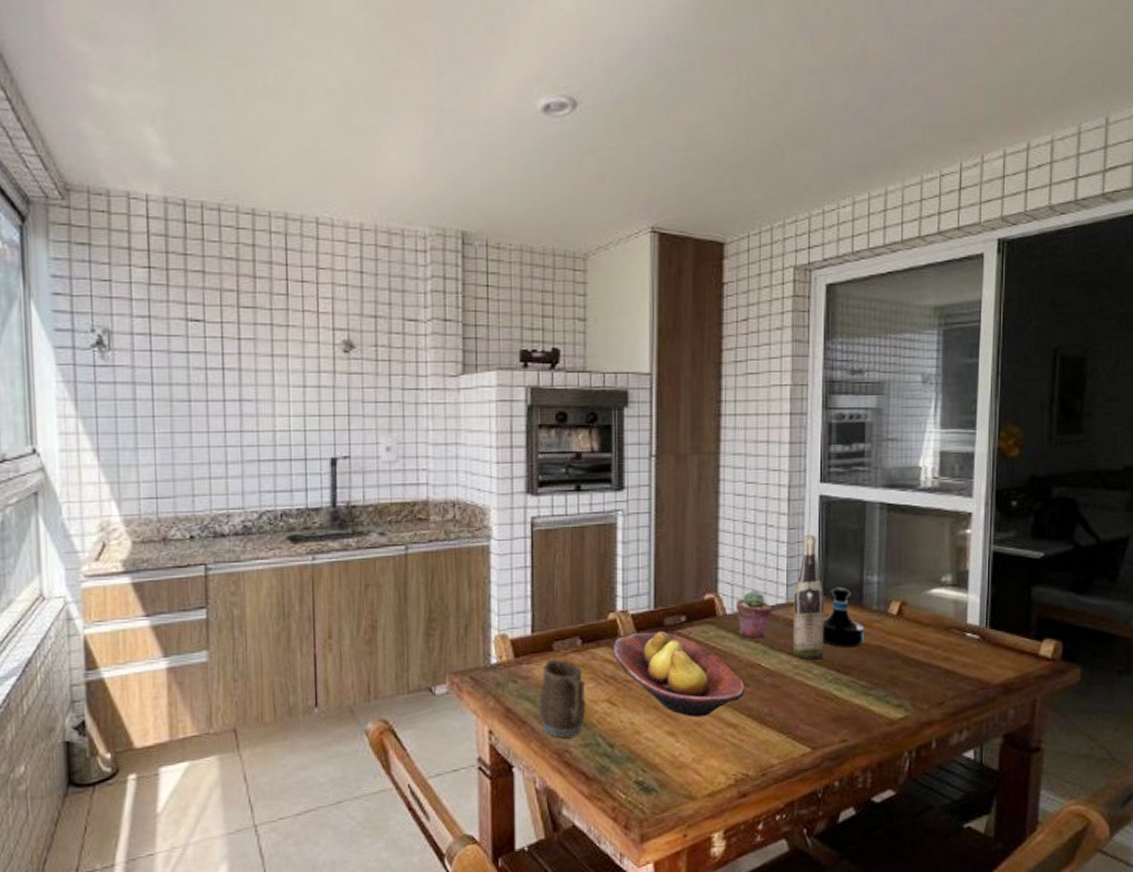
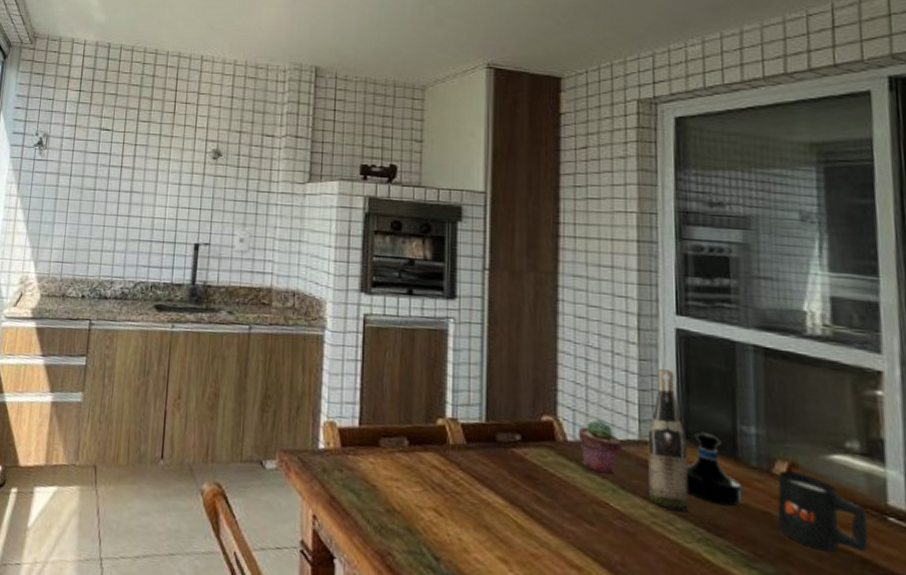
mug: present [538,659,586,738] -> none [362,454,411,540]
fruit bowl: present [612,631,745,717] -> none [440,443,591,550]
mug: none [889,609,953,670] -> present [777,471,869,552]

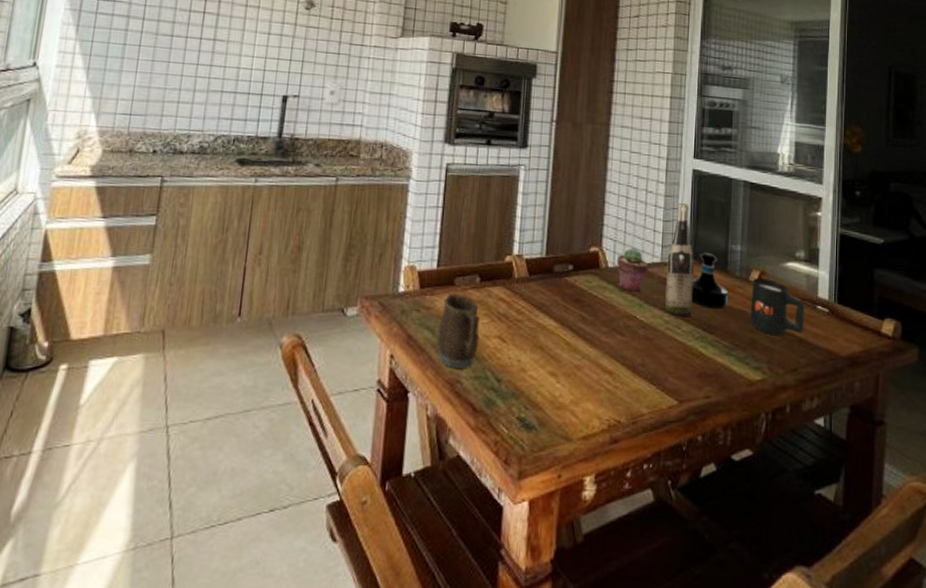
mug: none [362,454,411,540] -> present [436,293,480,368]

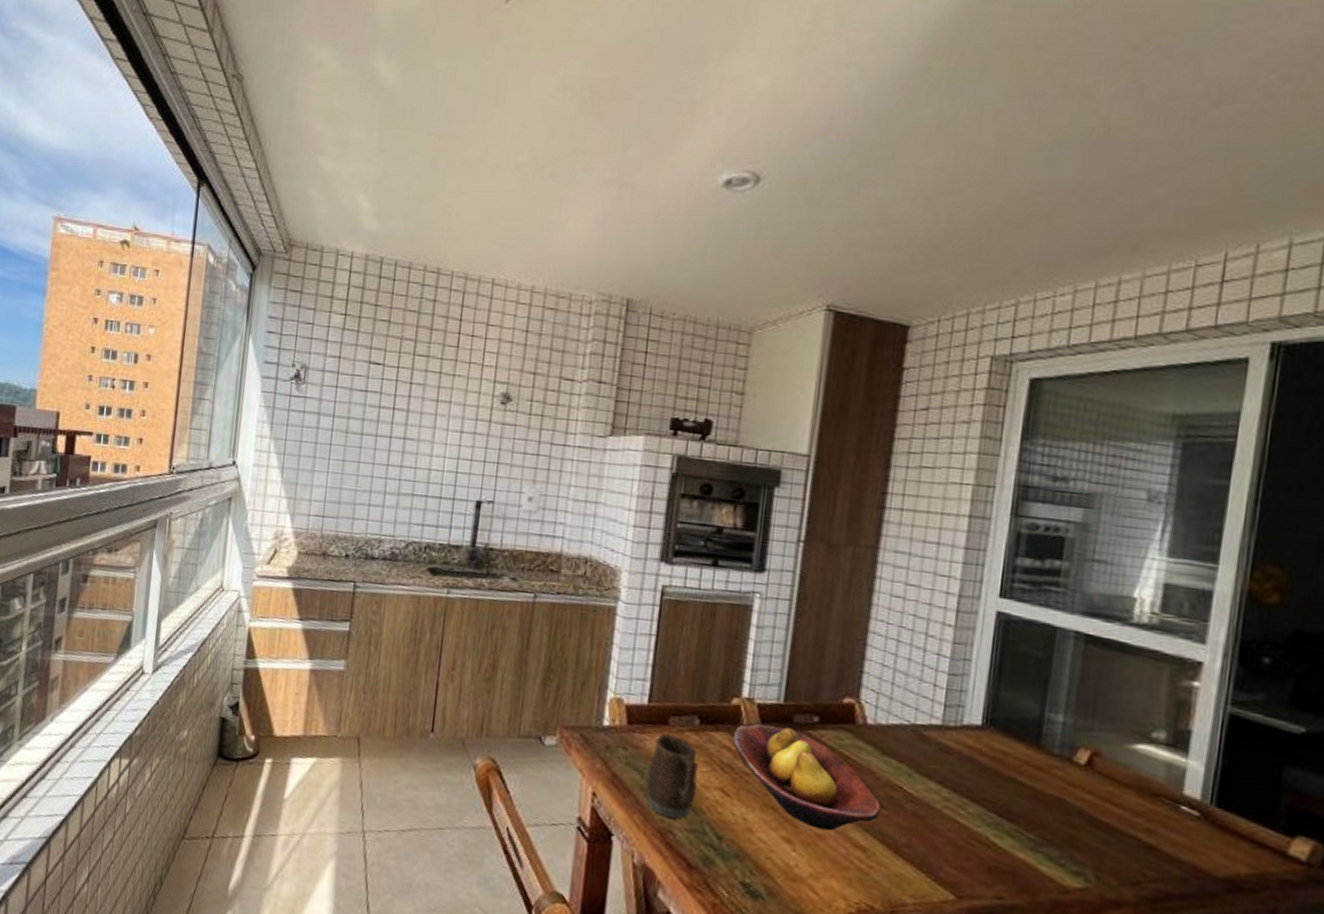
fruit bowl: none [506,276,622,361] -> present [732,724,881,831]
potted succulent: present [616,248,649,292] -> none [879,703,924,758]
wine bottle: present [665,203,694,317] -> none [944,653,991,797]
tequila bottle: present [691,252,729,310] -> none [983,718,1041,793]
mug: present [750,278,805,336] -> none [1070,759,1161,838]

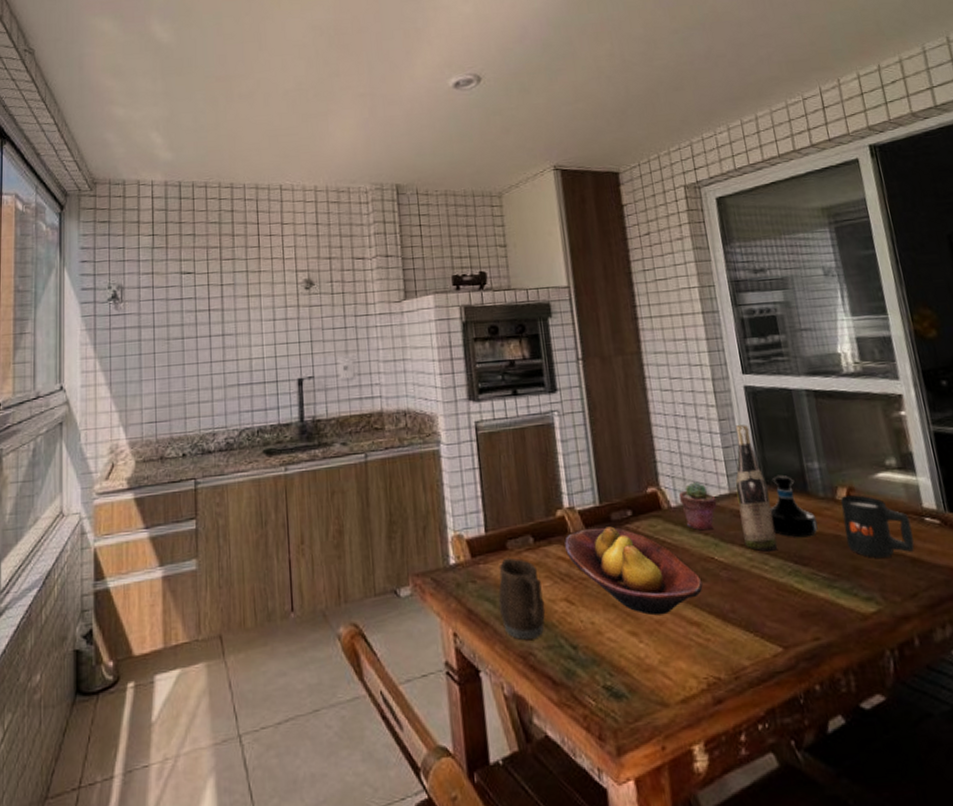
potted succulent: none [879,703,924,758] -> present [678,481,717,531]
wine bottle: none [944,653,991,797] -> present [735,424,778,552]
tequila bottle: none [983,718,1041,793] -> present [769,474,818,538]
mug: none [1070,759,1161,838] -> present [840,495,915,559]

